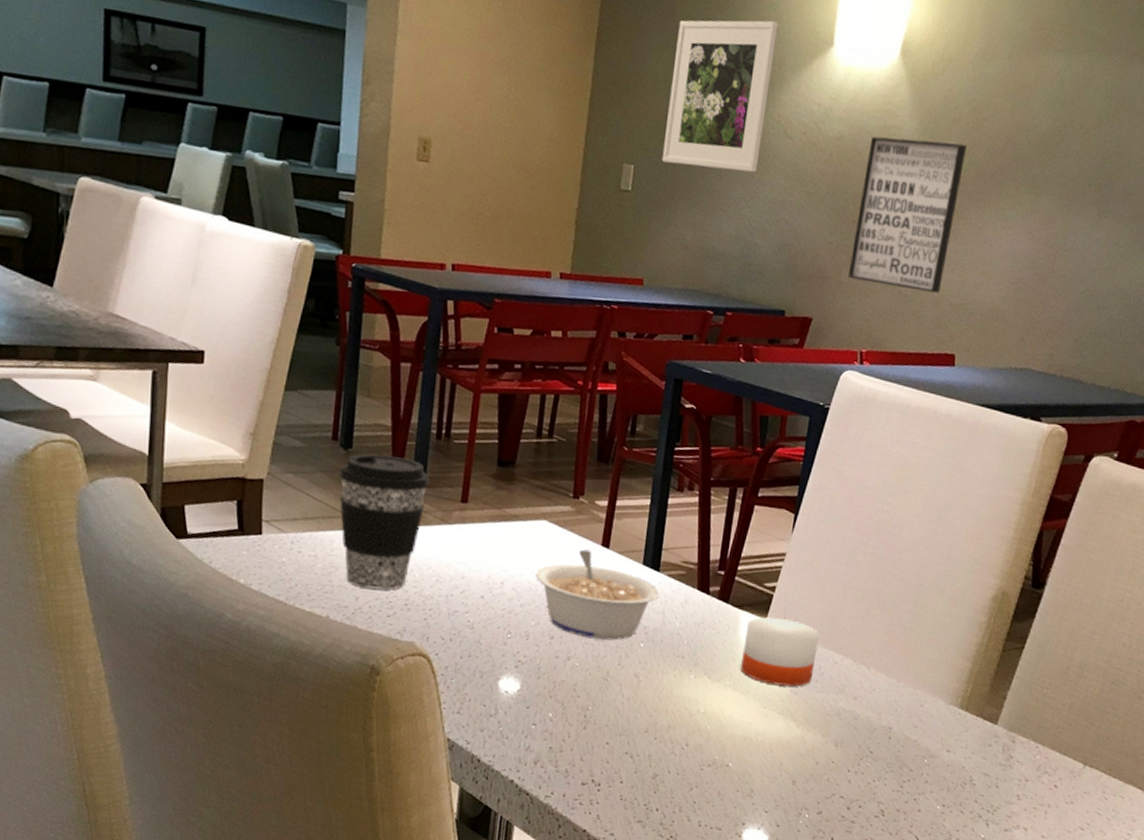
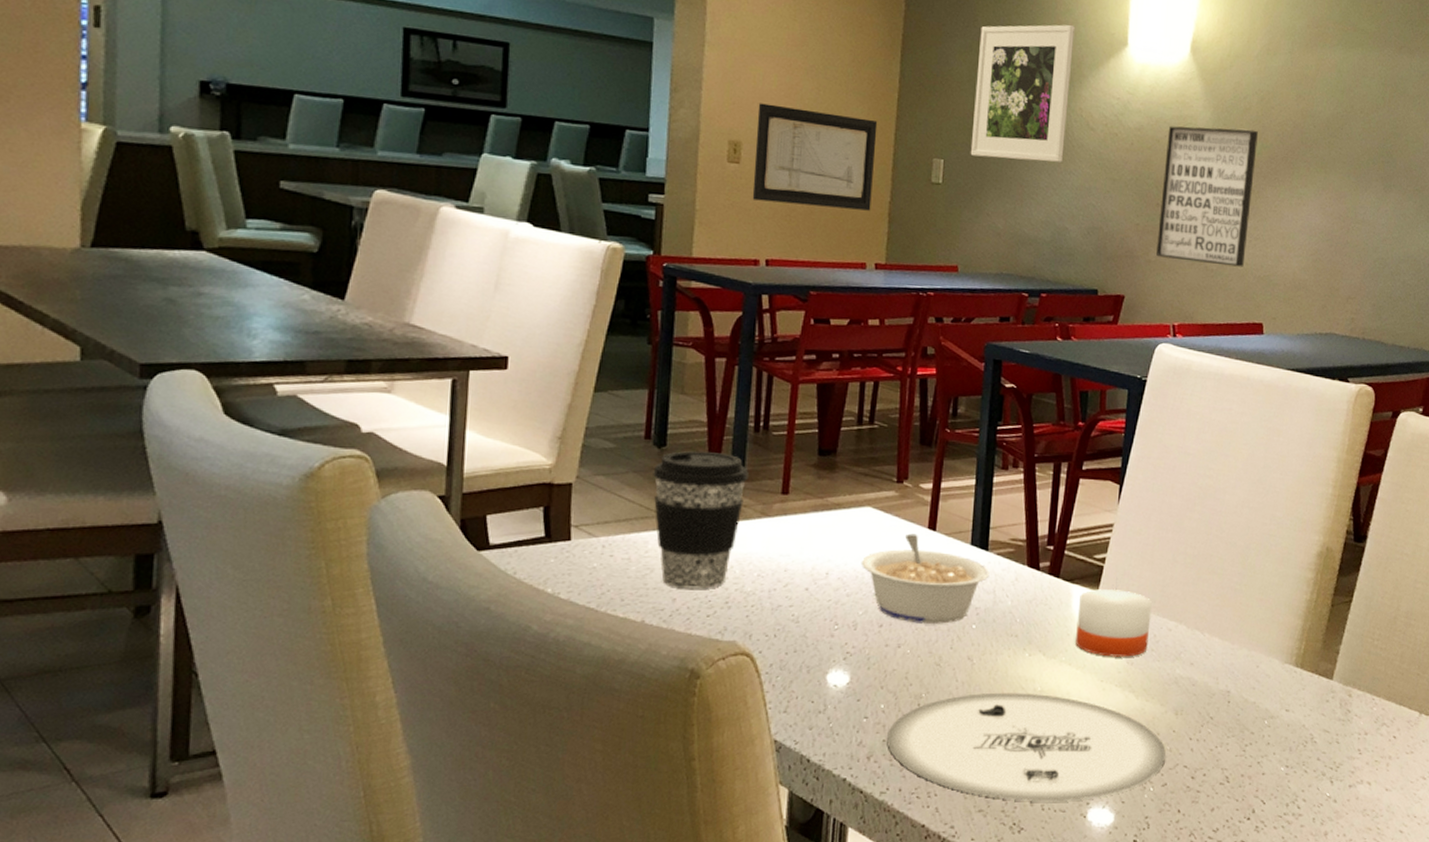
wall art: none [440,98,569,217] -> present [752,103,878,211]
plate: none [553,710,823,820] -> present [886,692,1166,801]

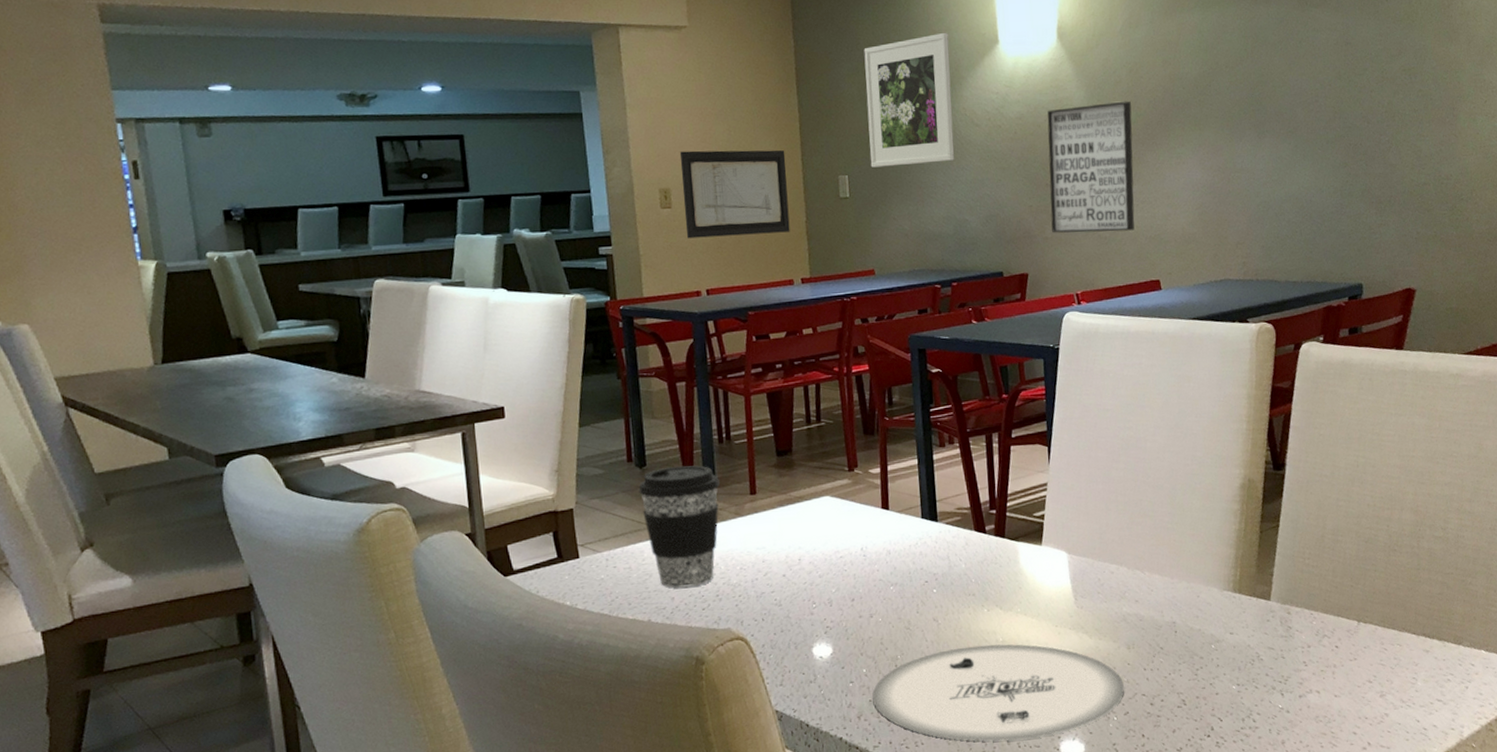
legume: present [860,533,990,624] -> none [827,514,942,594]
candle: present [1075,588,1152,657] -> none [1025,541,1094,604]

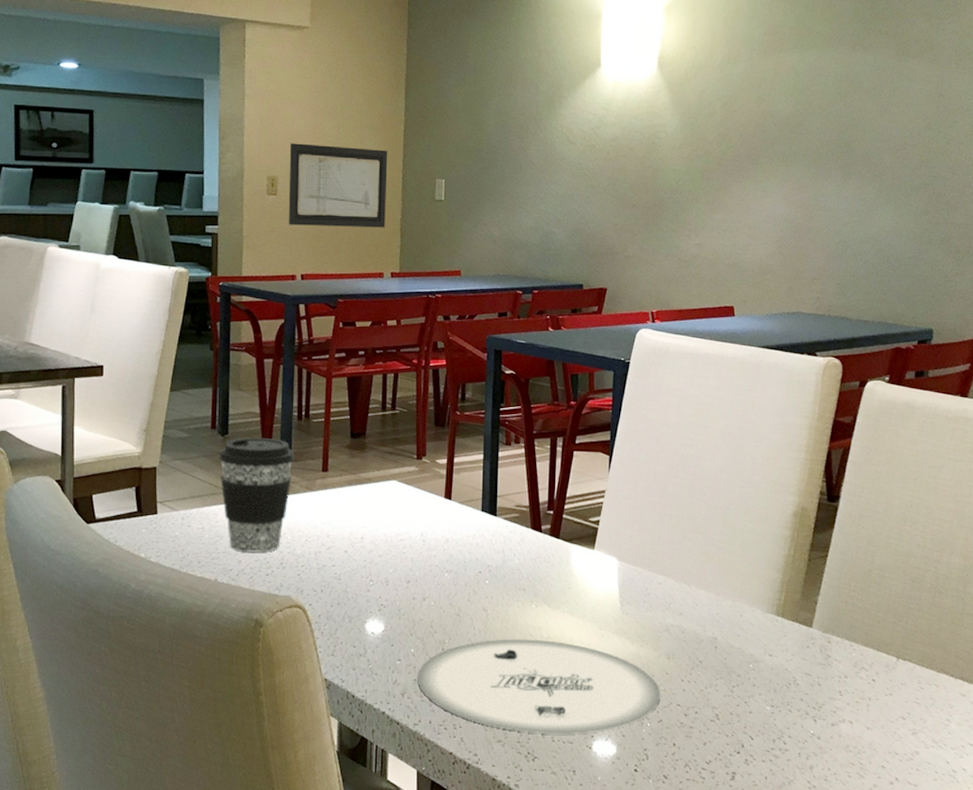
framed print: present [864,32,954,168] -> none [467,52,553,175]
wall art: present [1047,101,1135,233] -> none [634,132,722,257]

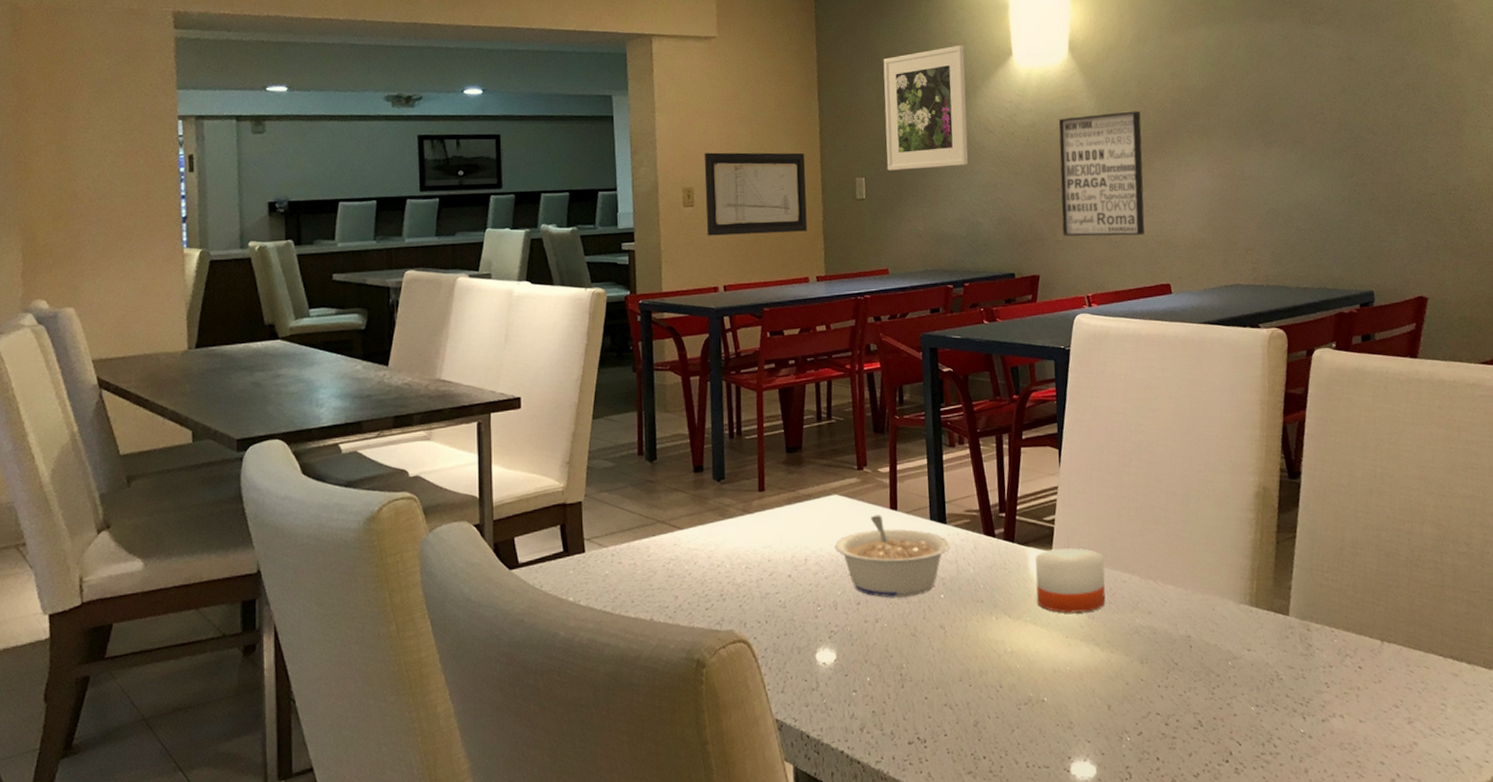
coffee cup: present [219,437,295,552] -> none [648,460,728,586]
legume: none [389,502,499,580] -> present [834,515,950,598]
plate: present [416,639,660,734] -> none [875,655,1137,760]
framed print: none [467,52,553,175] -> present [883,44,968,171]
candle: none [576,547,642,608] -> present [1035,547,1106,613]
wall art: none [634,132,722,257] -> present [1058,110,1145,237]

